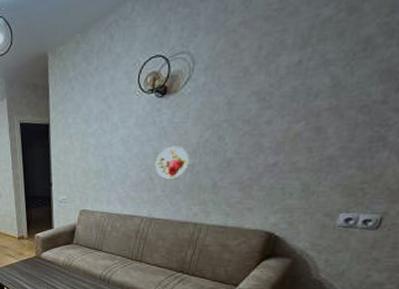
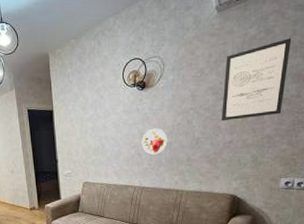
wall art: none [266,18,388,138] -> present [222,38,292,122]

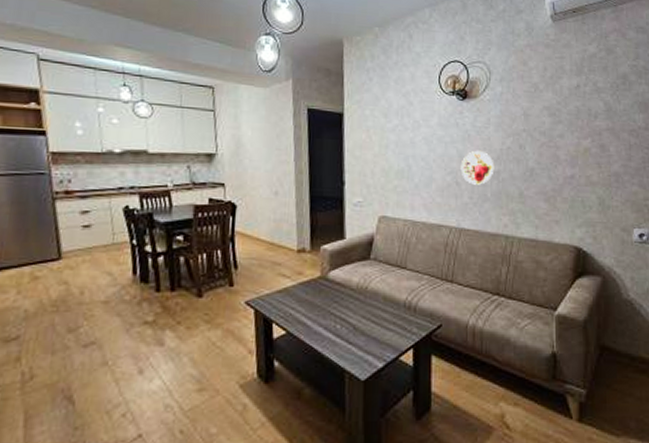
wall art: present [222,38,292,122] -> none [560,61,635,150]

